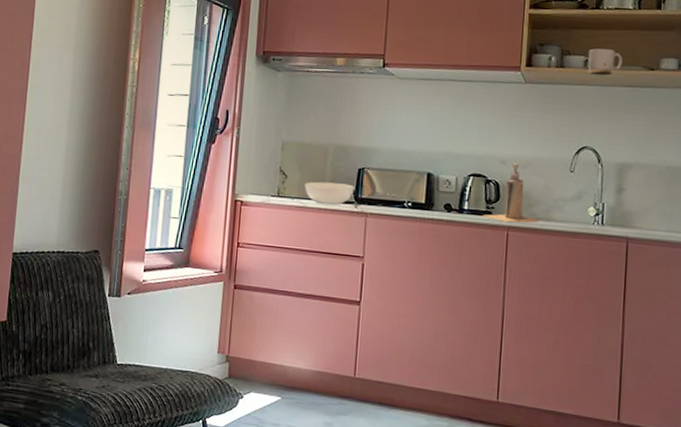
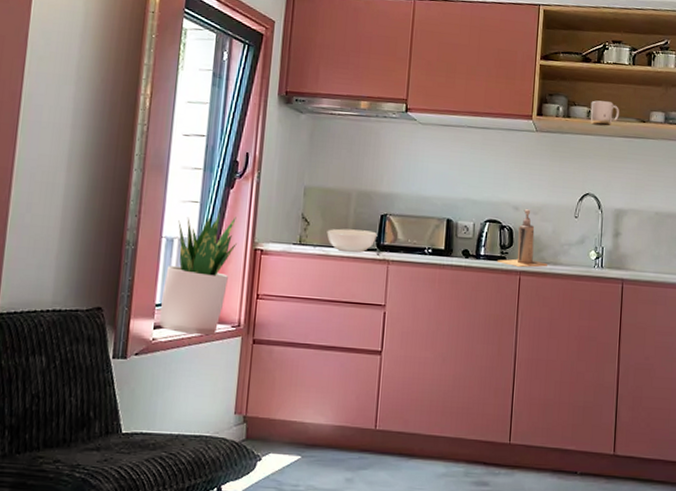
planter: none [149,166,218,280] -> present [159,213,237,336]

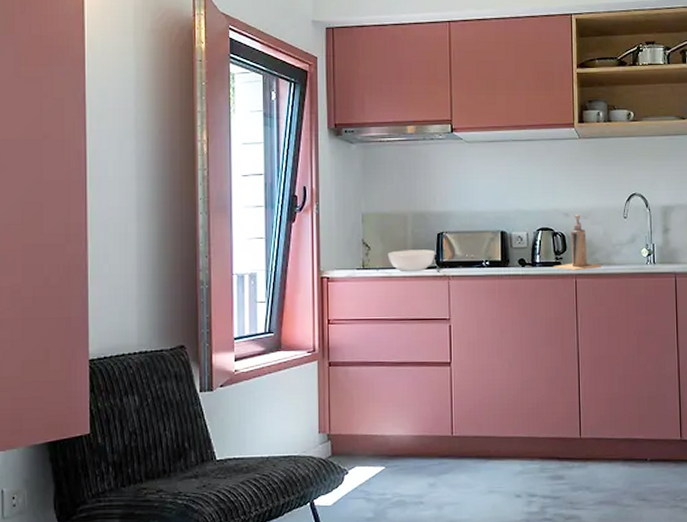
planter: present [159,213,237,336] -> none [239,246,304,363]
mug: present [590,100,620,126] -> none [630,102,659,127]

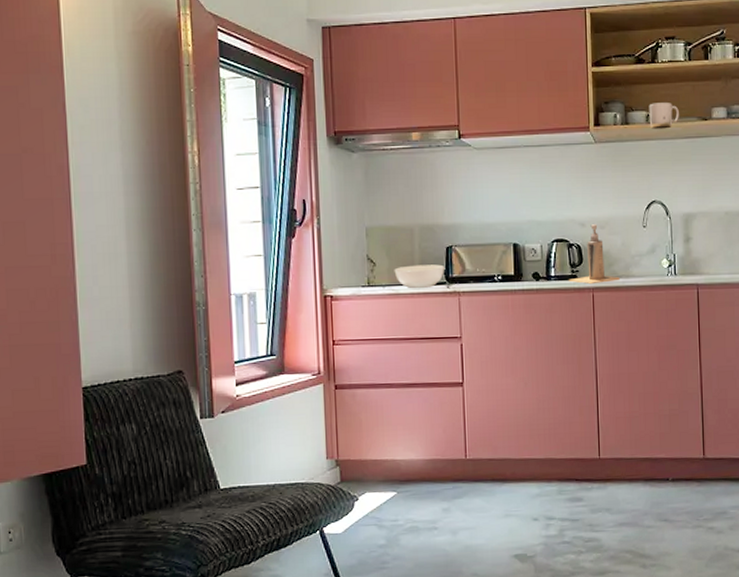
mug: none [630,102,659,127] -> present [649,103,680,129]

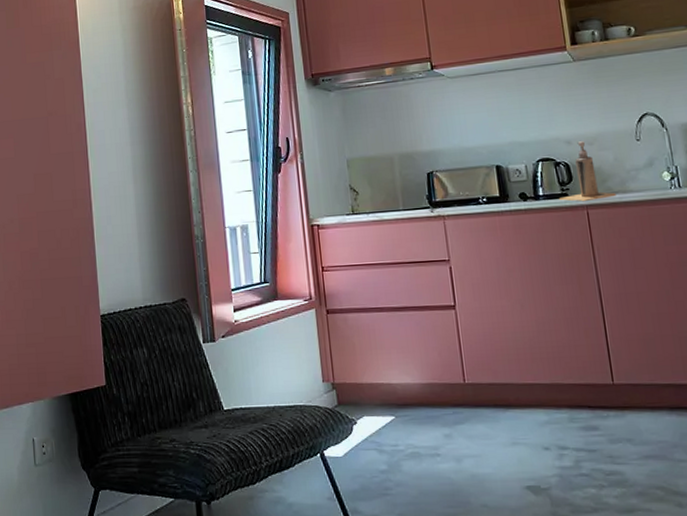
bowl: present [394,264,445,289] -> none [376,190,428,215]
mug: present [649,103,680,129] -> none [629,14,665,42]

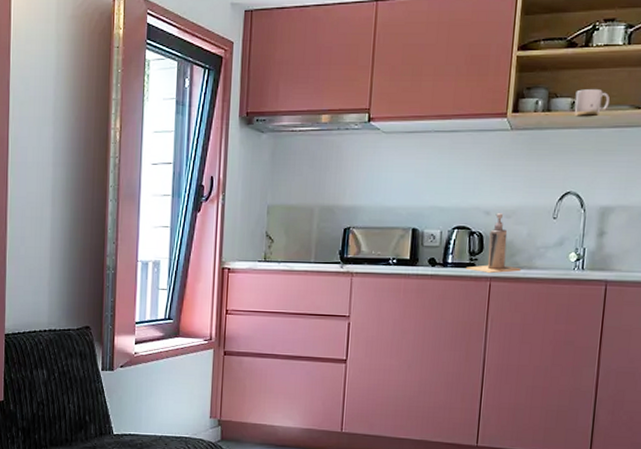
mug: none [629,14,665,42] -> present [574,89,611,117]

